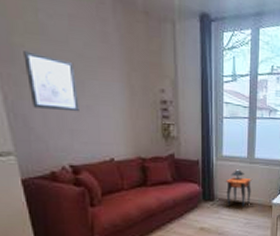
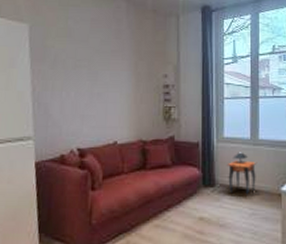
wall art: present [23,51,79,112] -> none [52,51,92,99]

